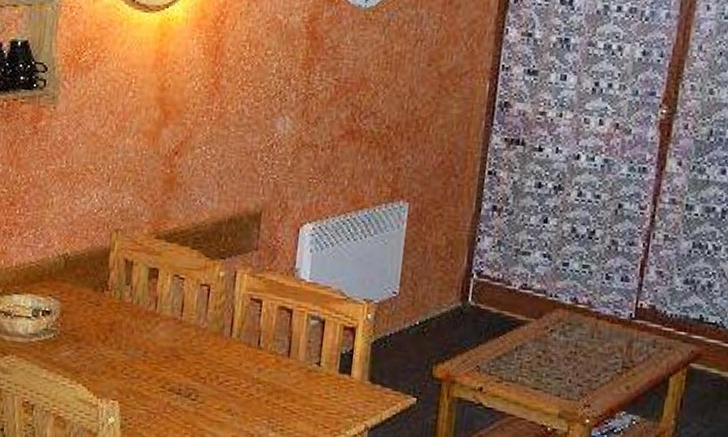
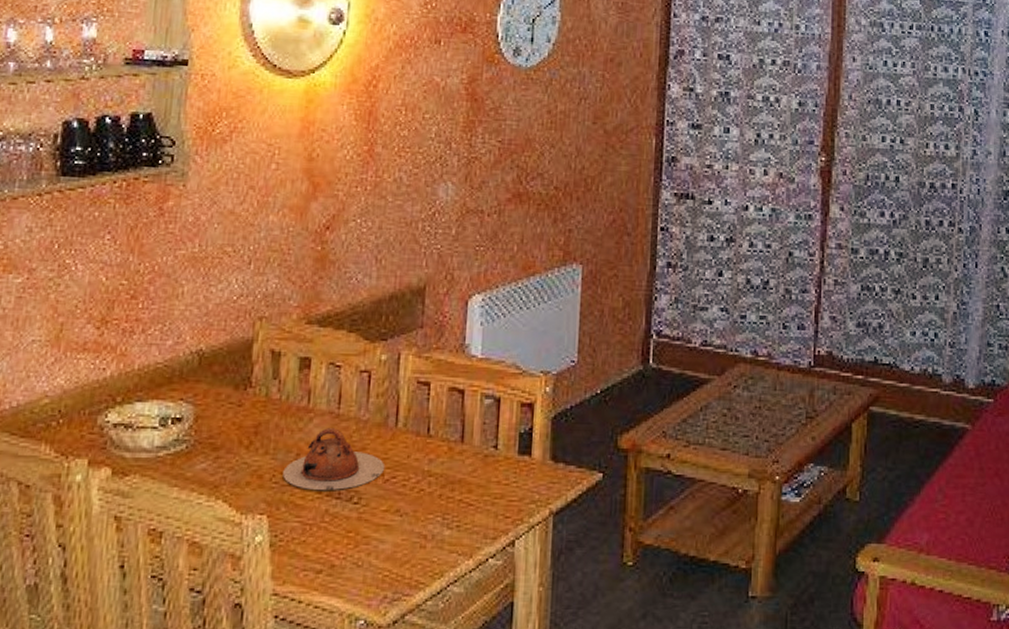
teapot: none [132,331,220,387] -> present [283,427,386,491]

